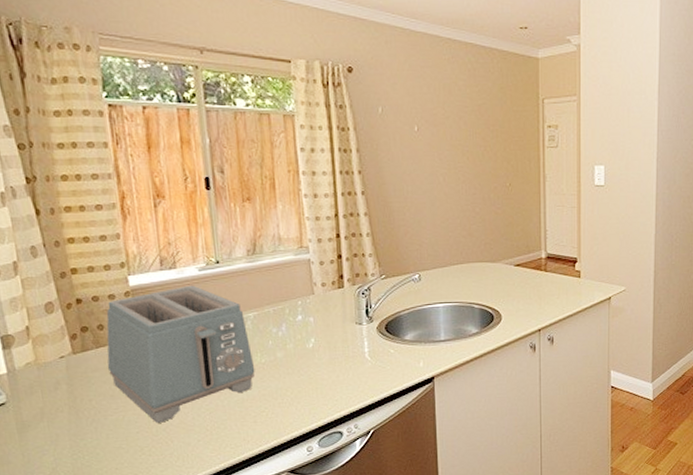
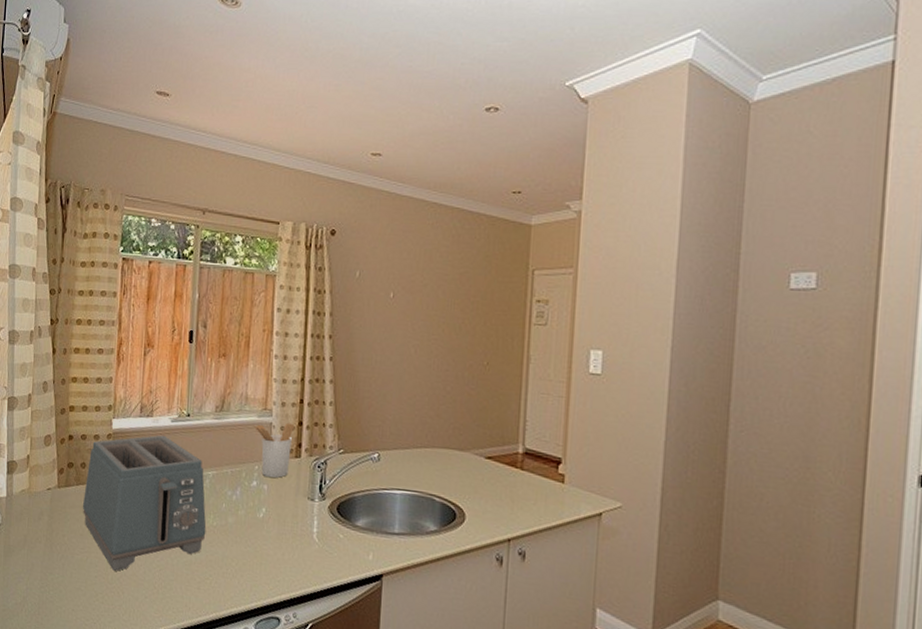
utensil holder: none [290,257,335,310] -> present [253,422,295,478]

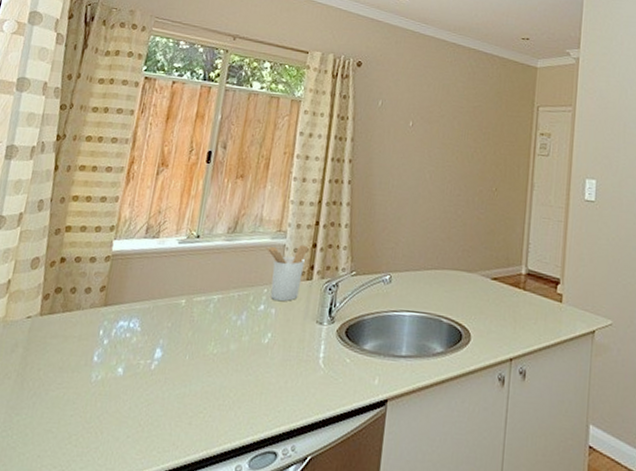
toaster: present [82,435,206,571] -> none [65,257,209,408]

